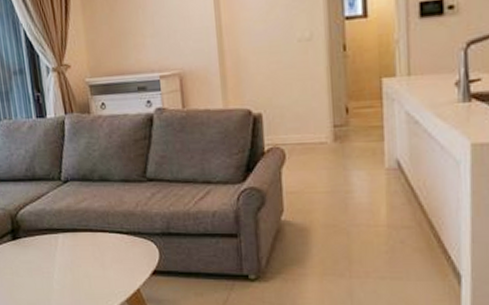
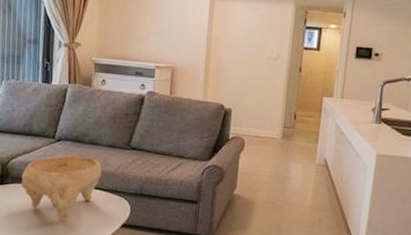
decorative bowl: none [32,197,119,274] -> present [21,156,102,222]

